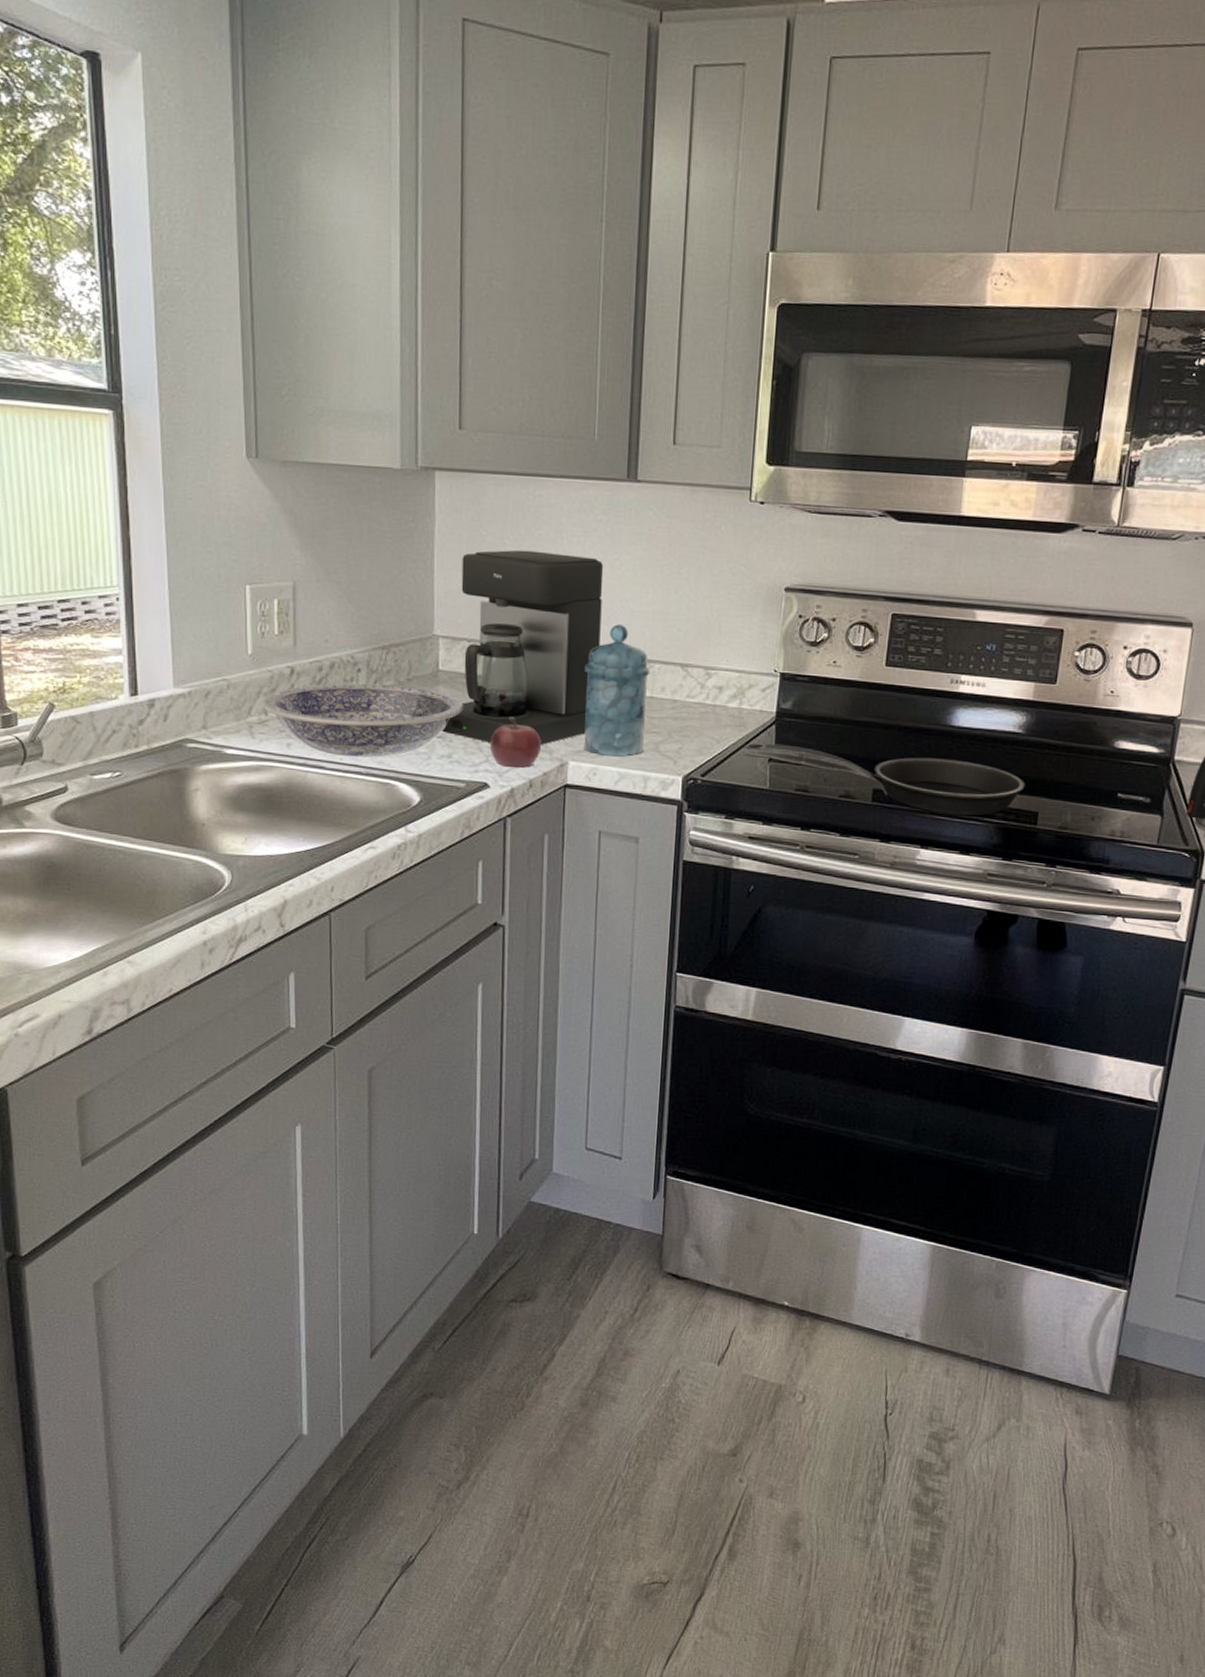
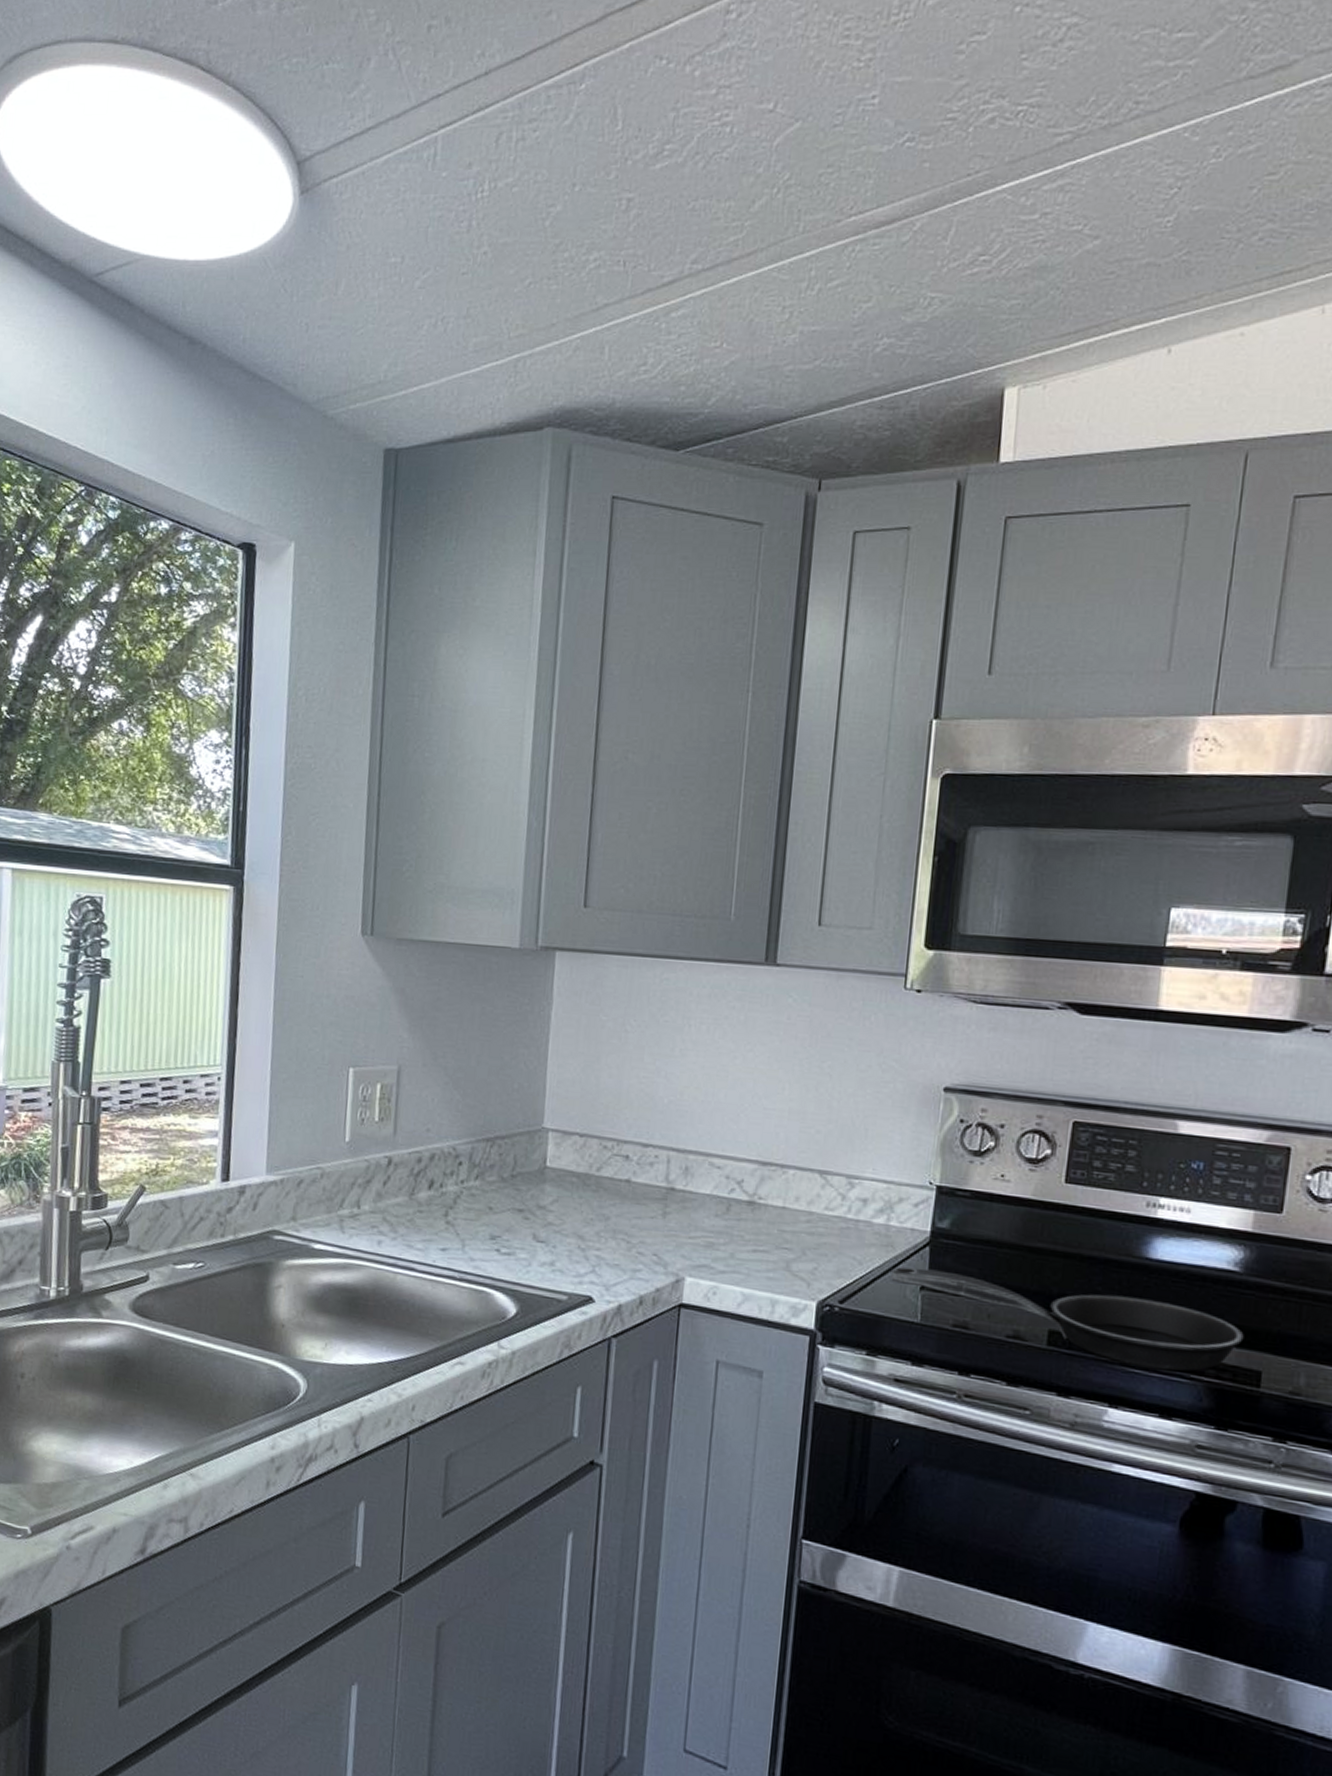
bowl: present [261,683,464,759] -> none [354,1177,572,1262]
coffee maker: present [441,550,604,745] -> none [545,1037,735,1257]
fruit: present [489,717,542,769] -> none [597,1223,656,1282]
canister: present [584,624,651,757] -> none [703,1123,784,1275]

